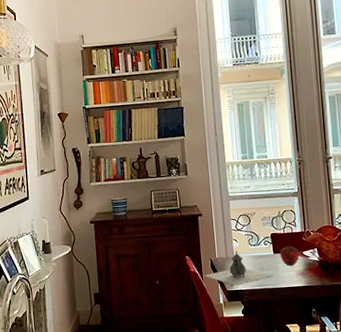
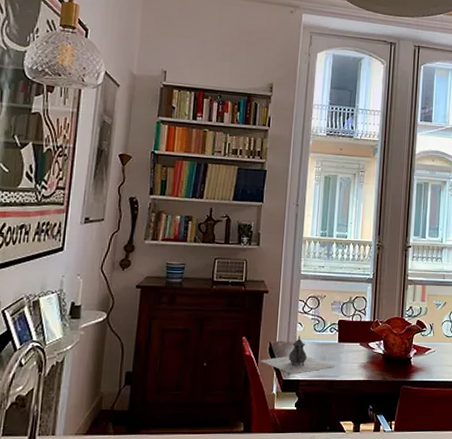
apple: present [280,246,300,266] -> none [344,335,365,358]

